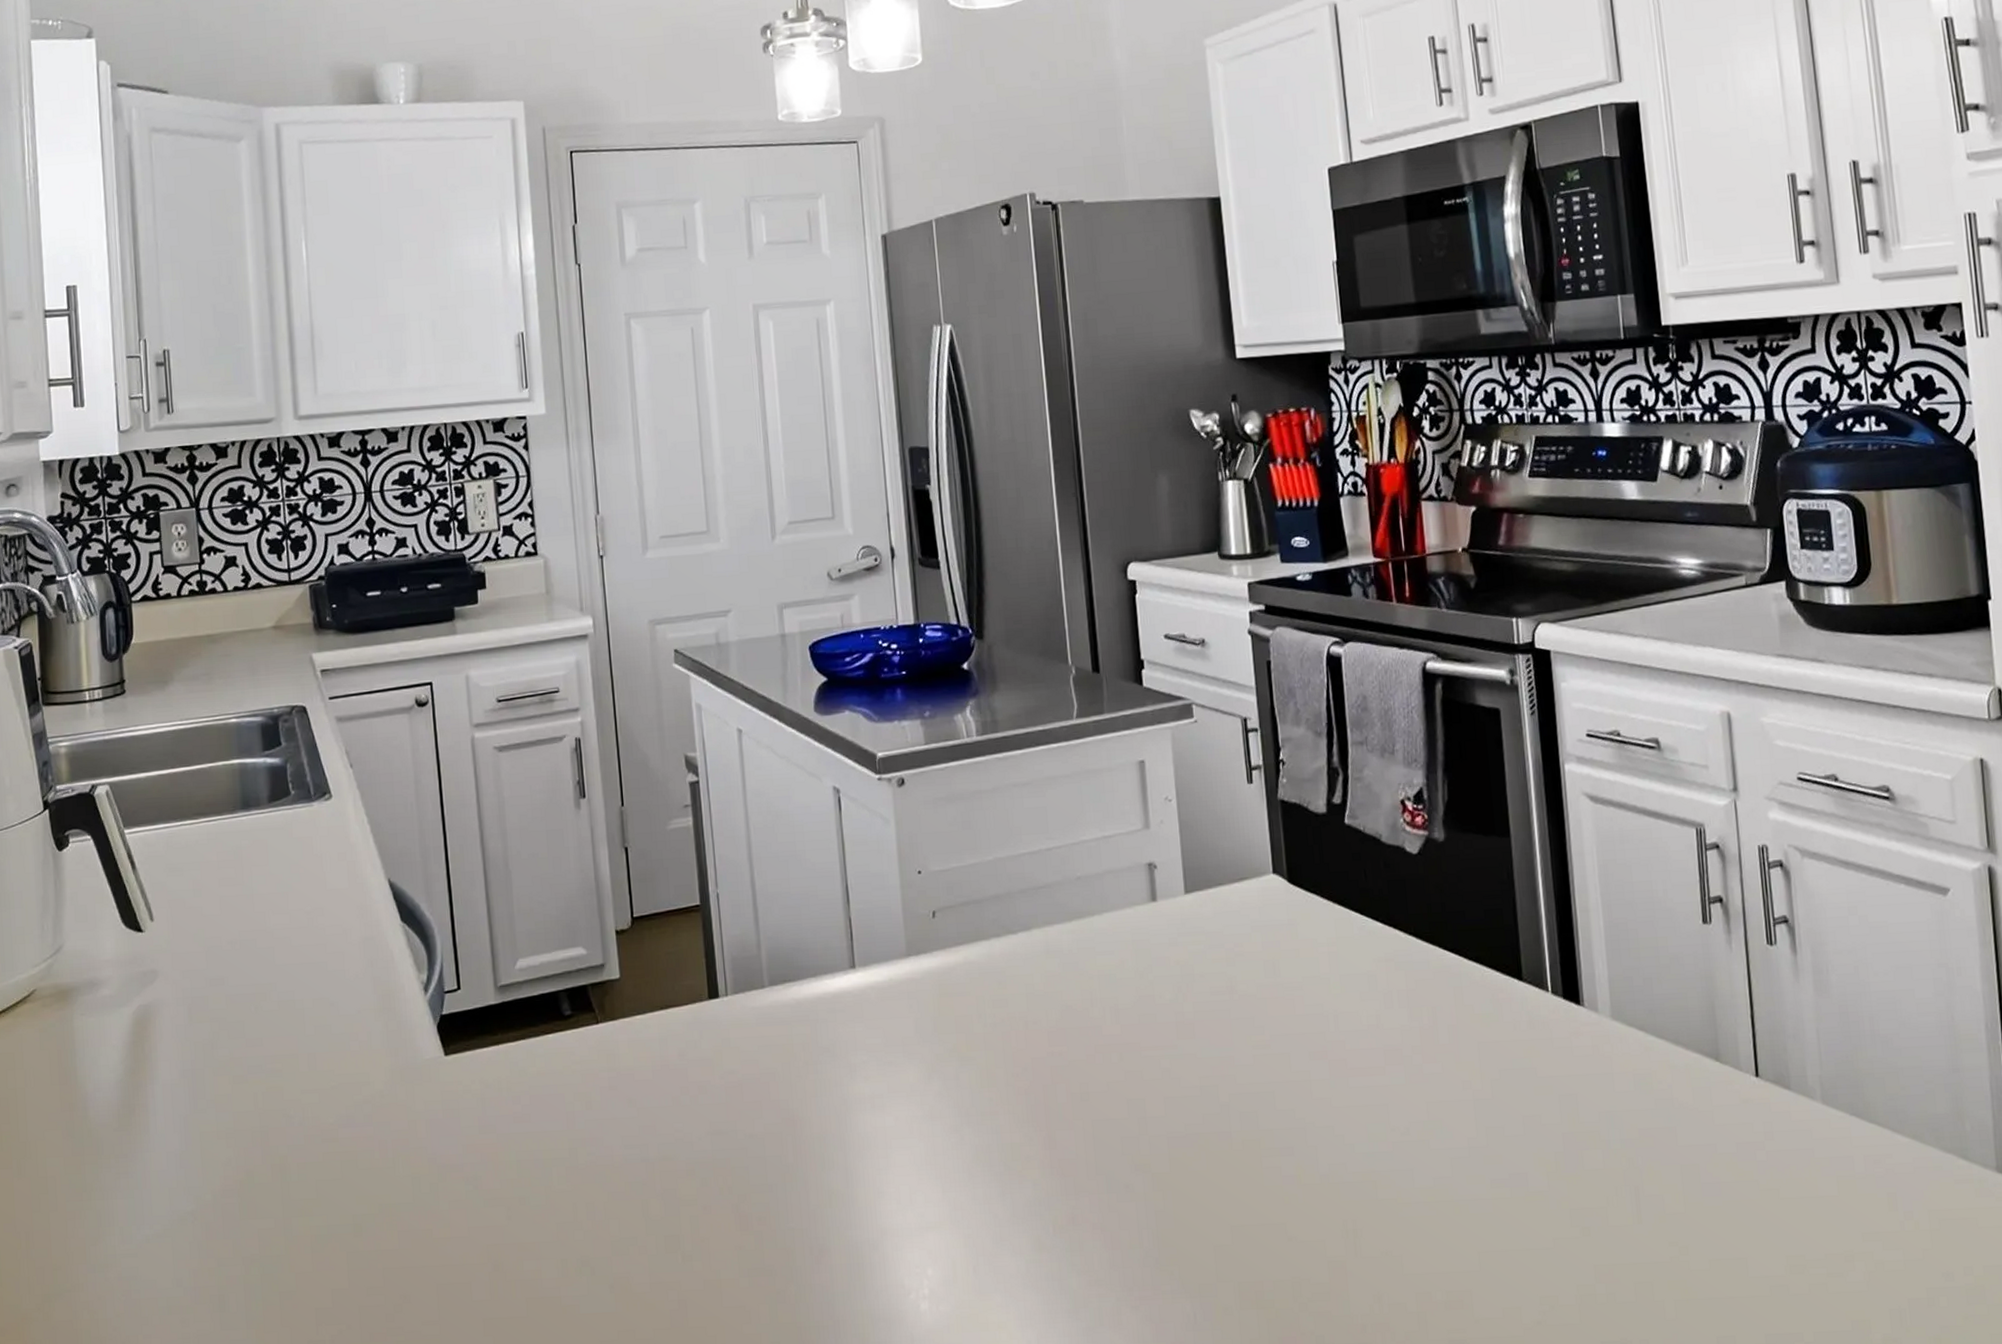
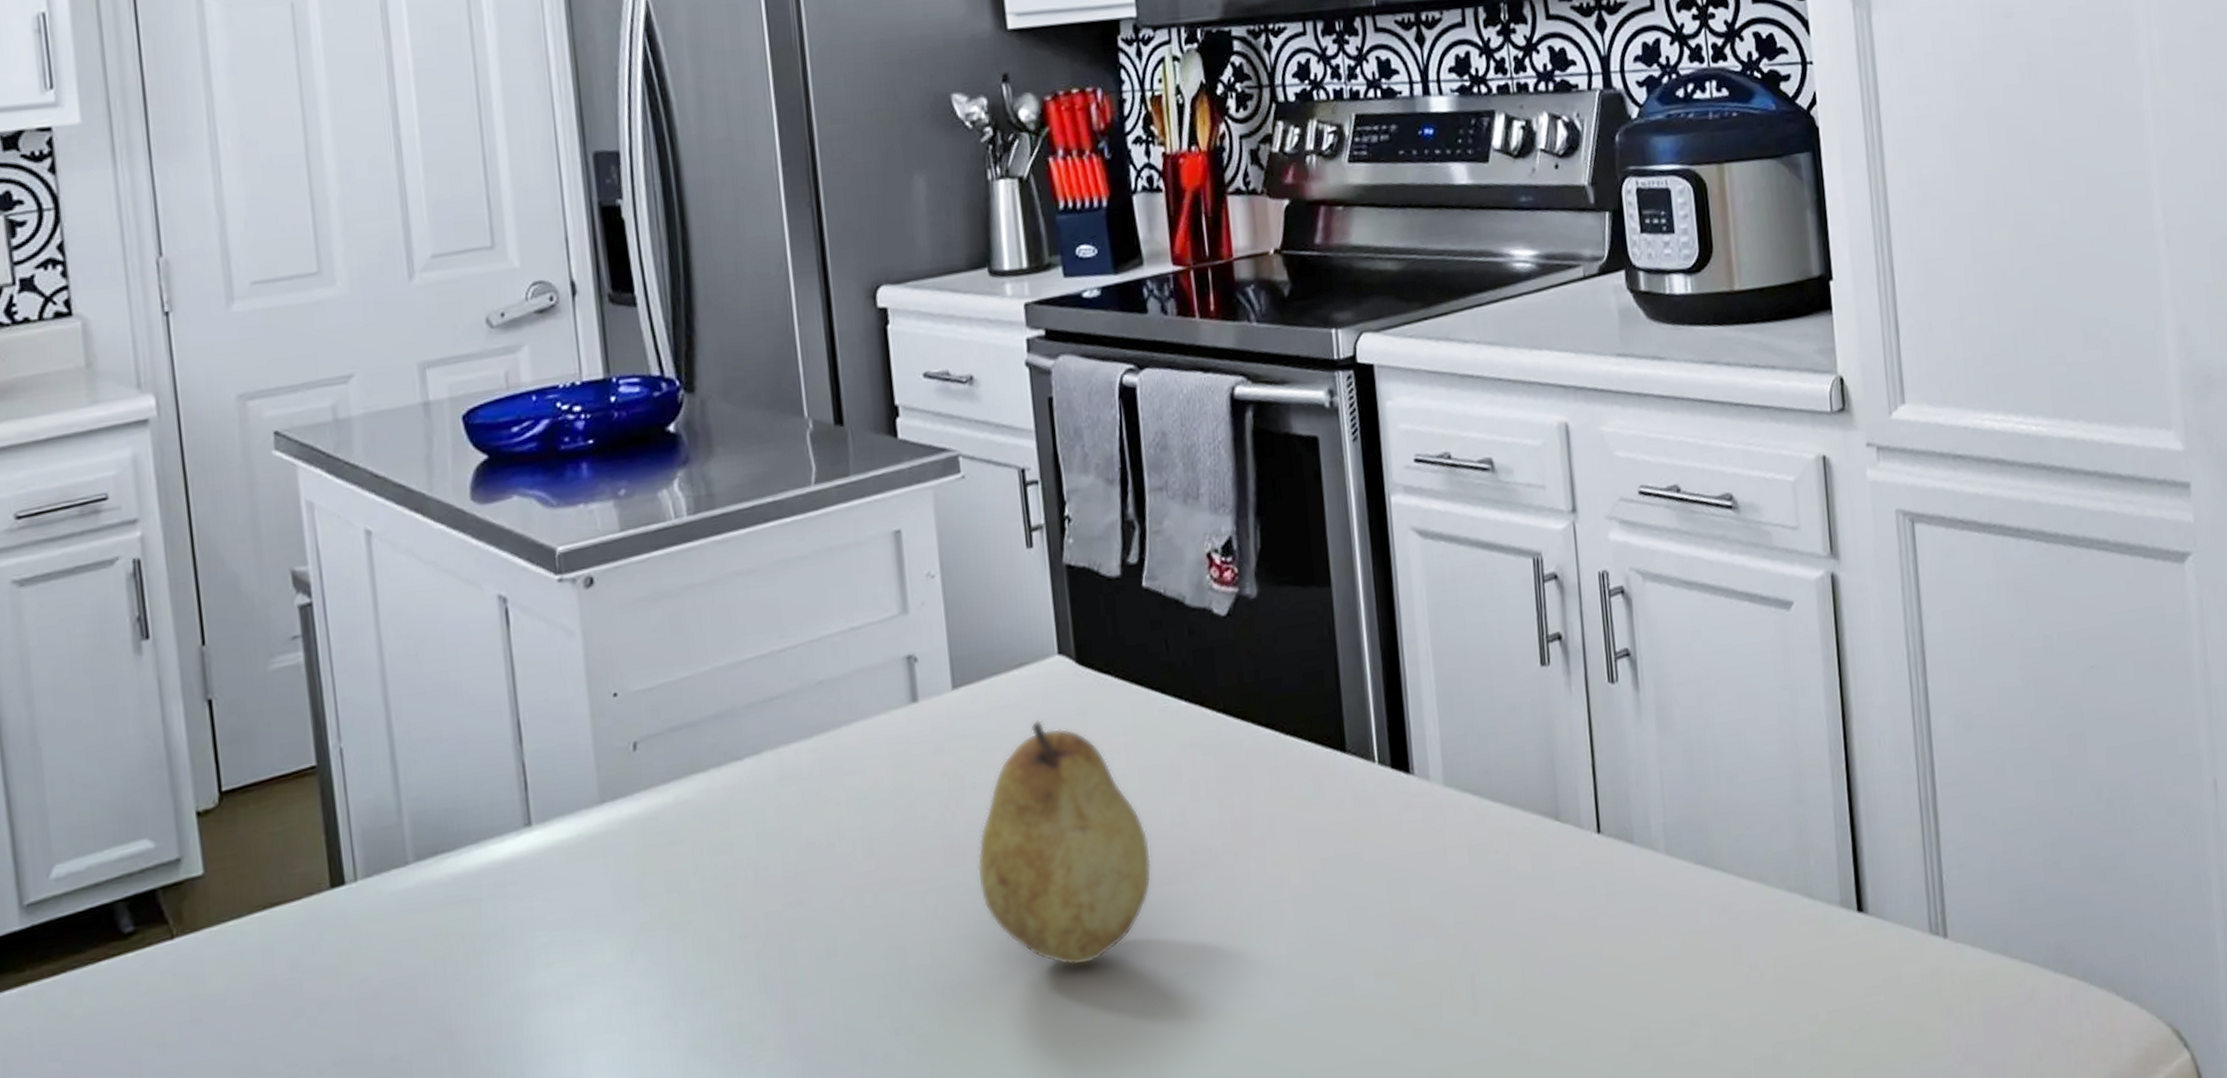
fruit: none [1203,927,1351,1134] -> present [977,721,1152,966]

